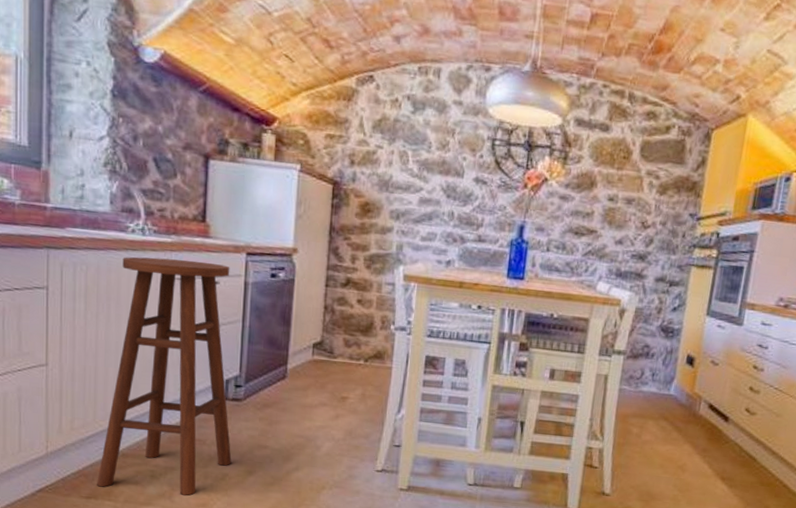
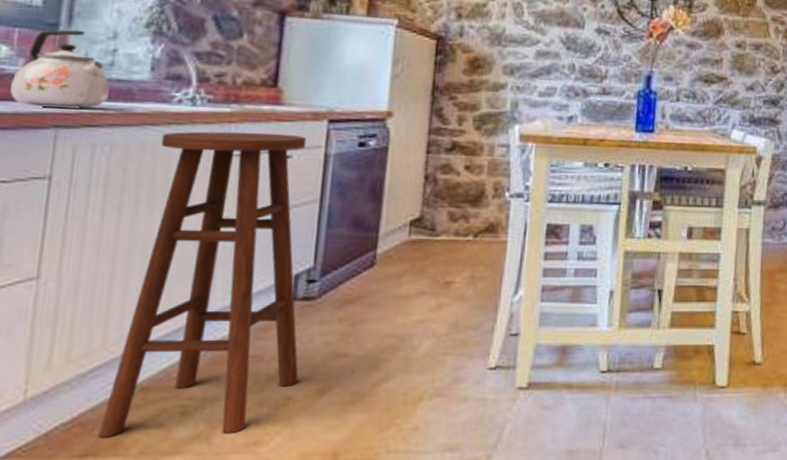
kettle: none [14,166,83,234] -> present [10,29,110,108]

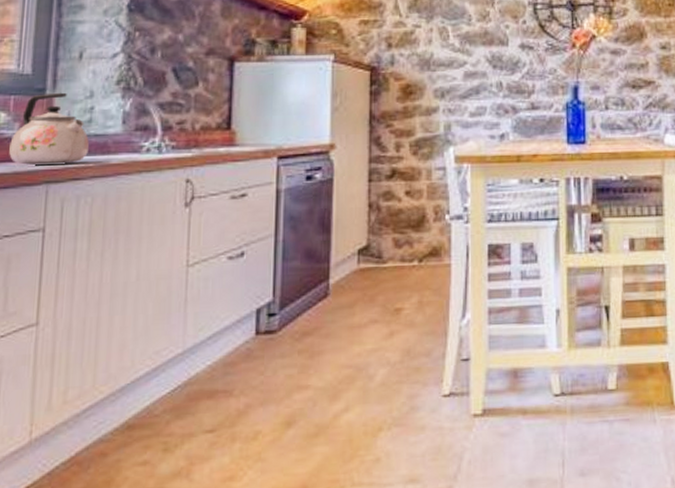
bar stool: present [98,131,307,438] -> none [93,173,266,476]

